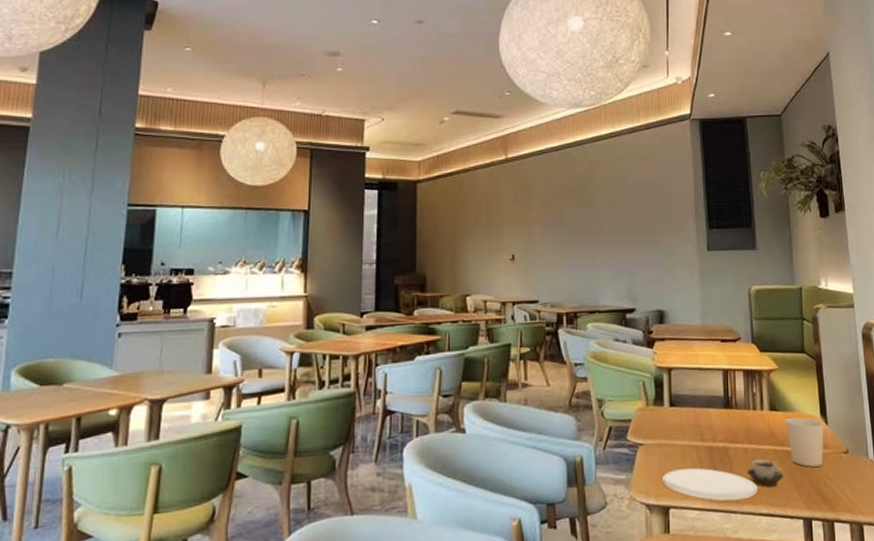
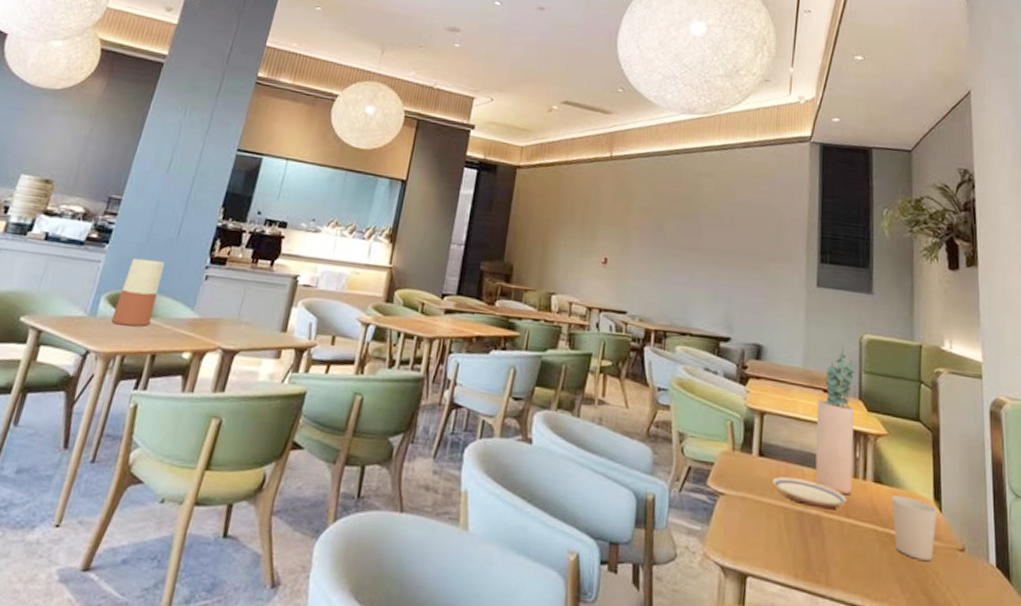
vase: none [27,326,73,396] -> present [111,257,166,328]
plate: present [663,468,758,502] -> none [742,531,853,584]
plate: none [684,419,748,441] -> present [772,476,847,509]
vase: none [716,301,752,426] -> present [815,348,855,496]
cup: present [746,459,784,487] -> none [840,537,885,575]

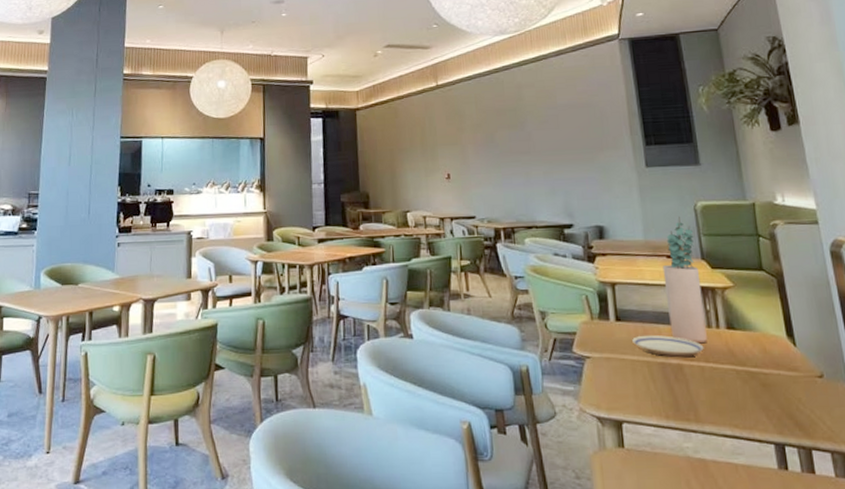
vase: present [111,257,166,328] -> none [52,237,84,293]
dixie cup: present [891,495,937,561] -> none [746,337,794,390]

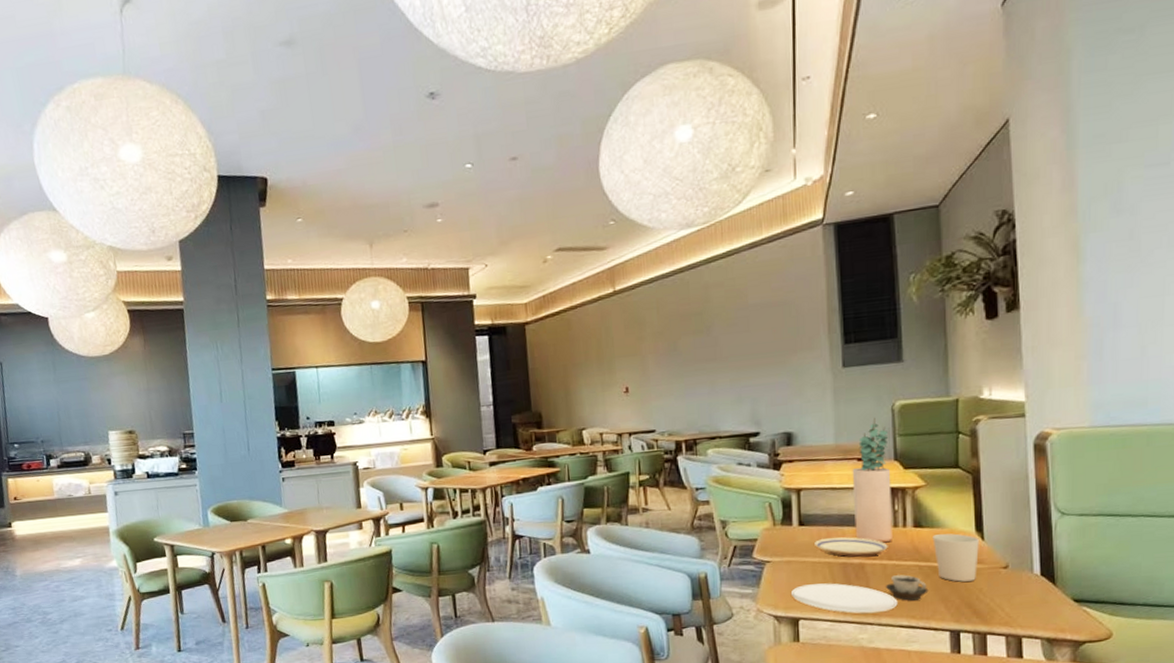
plate: none [613,384,719,420] -> present [792,583,898,614]
cup: none [705,379,749,408] -> present [885,575,929,601]
dixie cup: none [746,337,794,390] -> present [932,533,979,582]

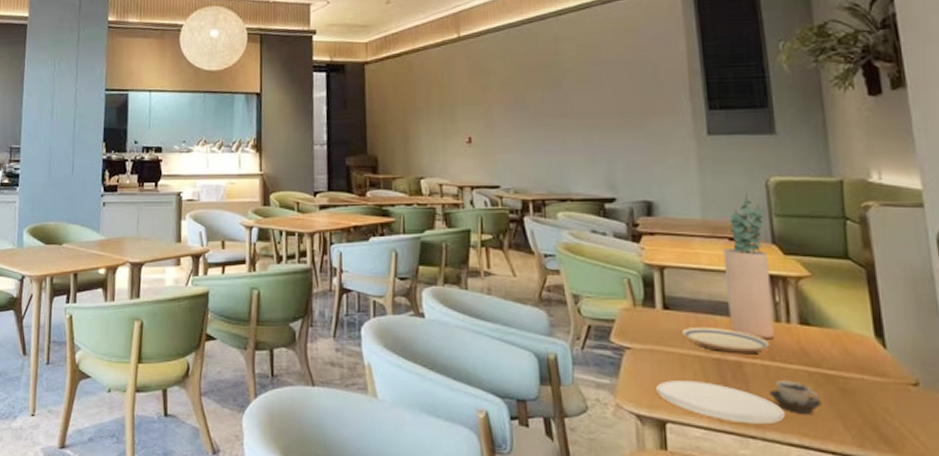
dixie cup: present [932,533,979,582] -> none [823,336,881,397]

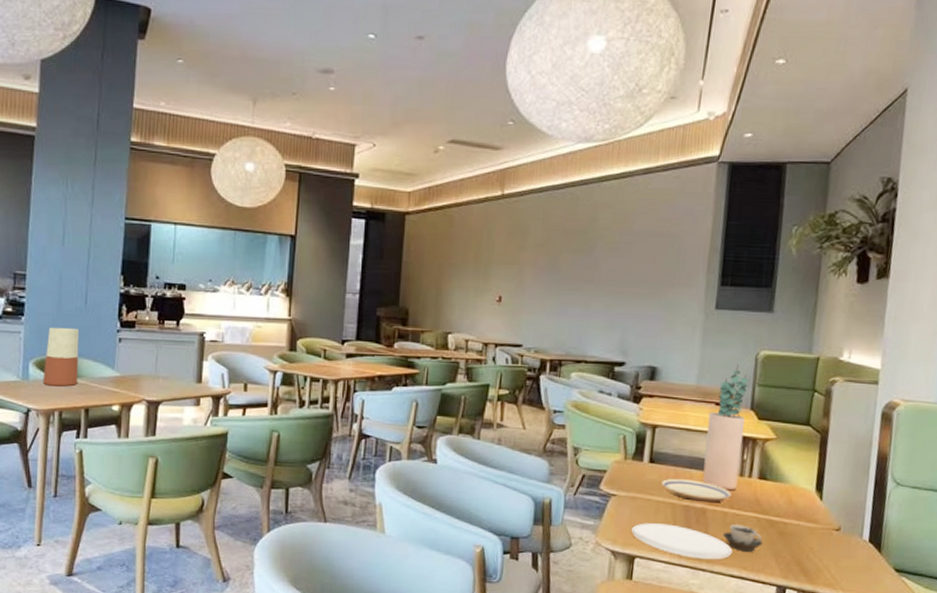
vase: none [35,195,68,252] -> present [43,327,80,387]

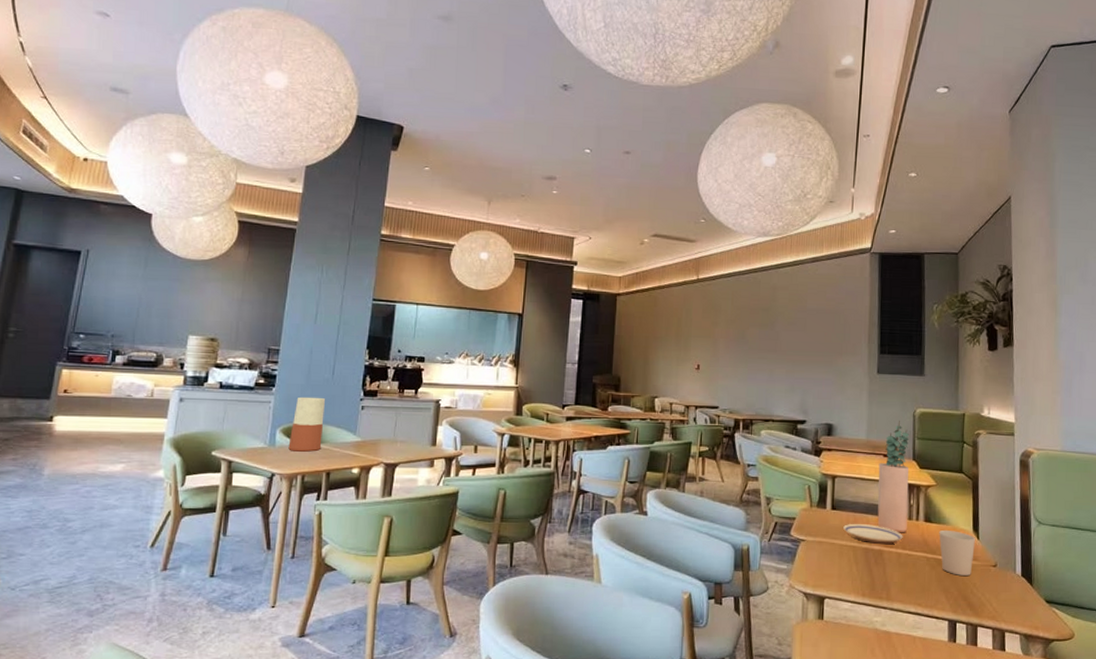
plate: present [632,523,732,560] -> none [820,565,908,598]
cup: present [722,524,763,552] -> none [898,564,933,589]
dixie cup: none [774,489,818,539] -> present [939,530,975,576]

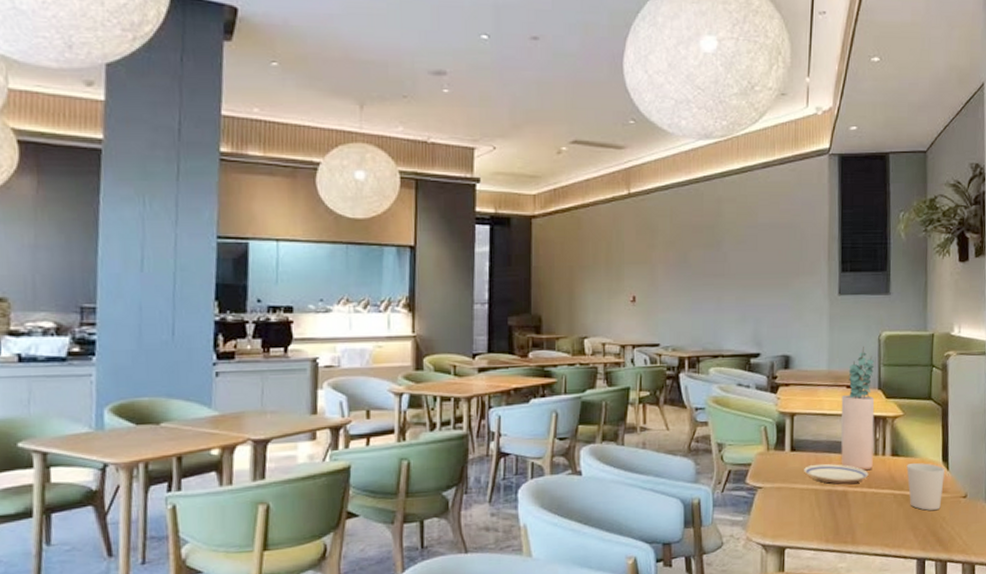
vase: present [288,396,326,452] -> none [122,364,167,435]

